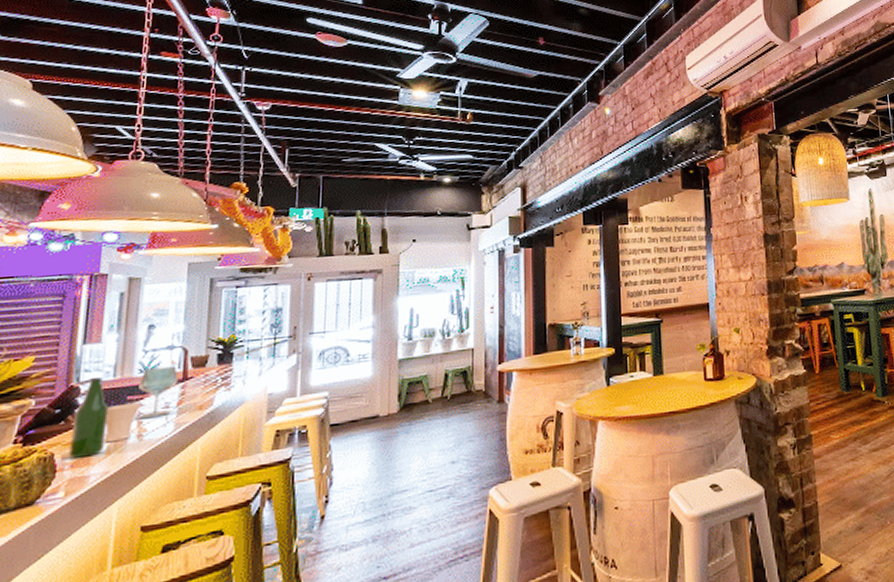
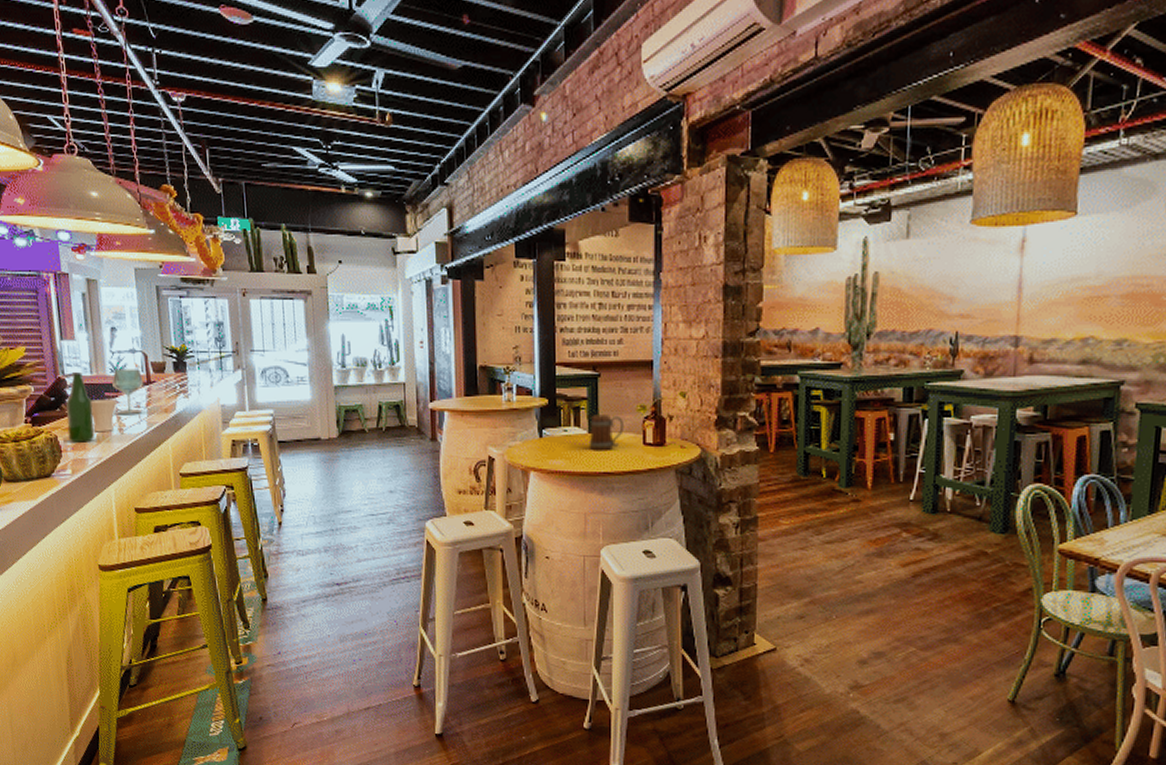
beer mug: none [654,356,686,393] -> present [588,414,624,451]

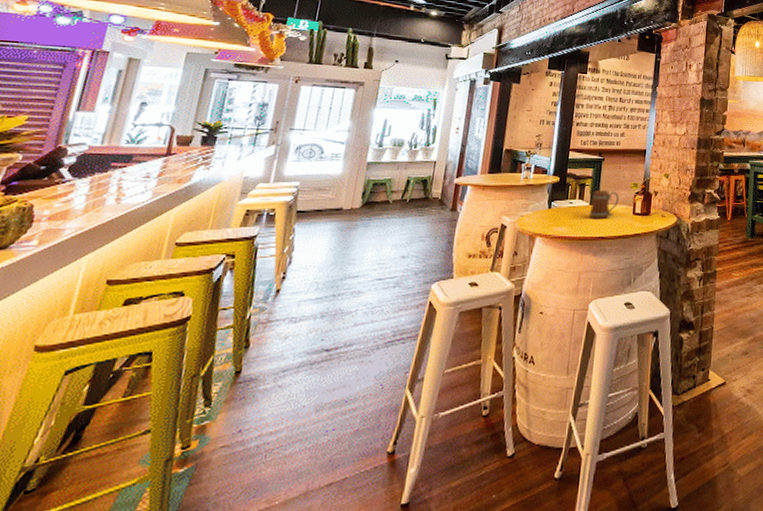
beer bottle: present [66,373,95,442] -> none [47,142,93,212]
cup: present [91,398,117,433] -> none [83,168,123,202]
wine glass: present [112,369,144,415] -> none [120,140,163,185]

